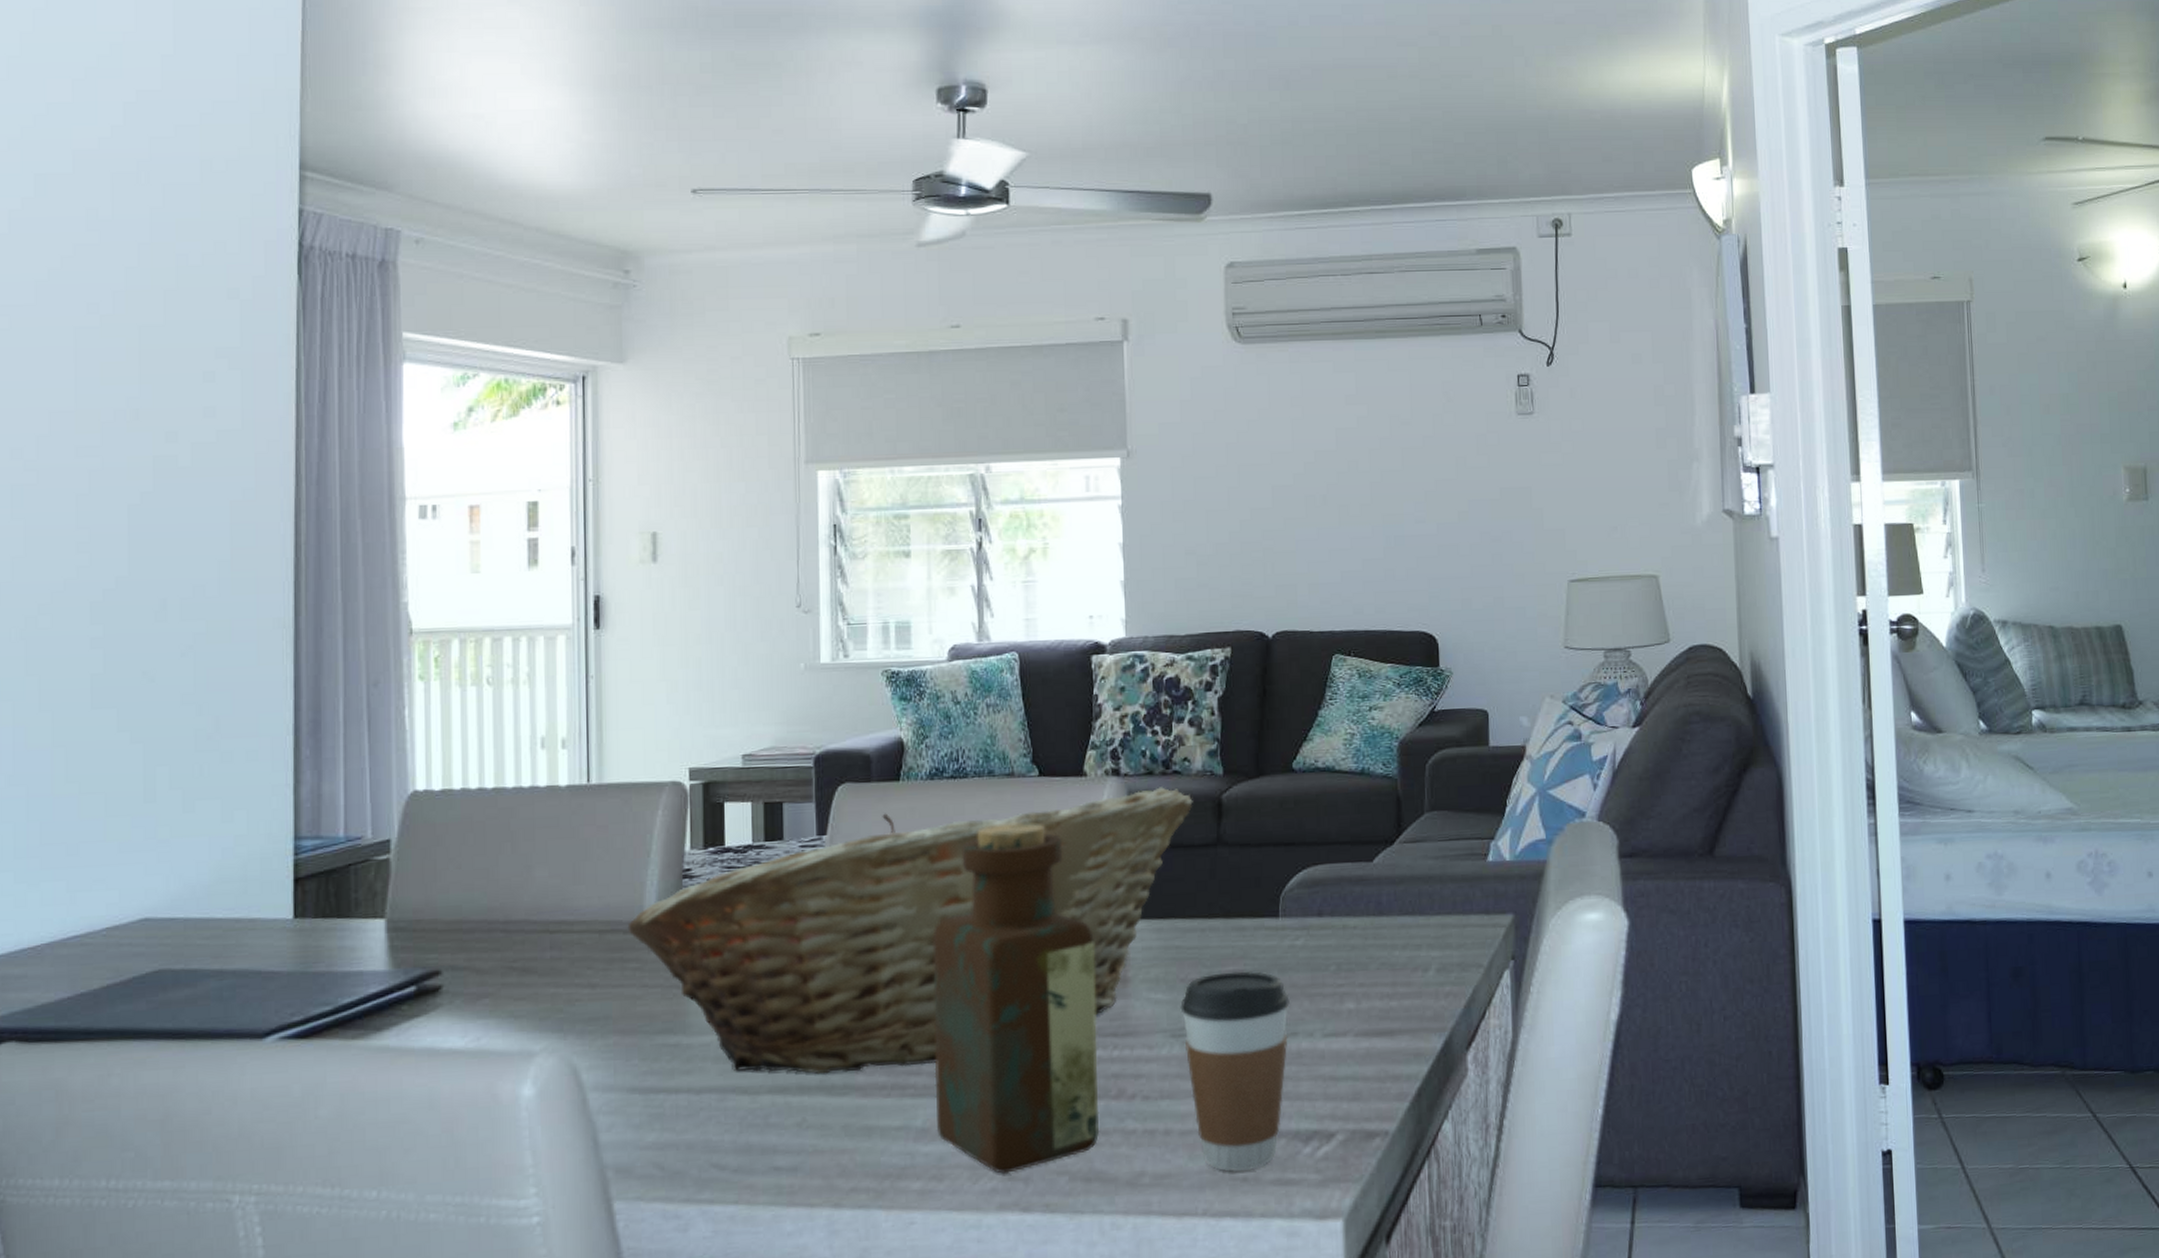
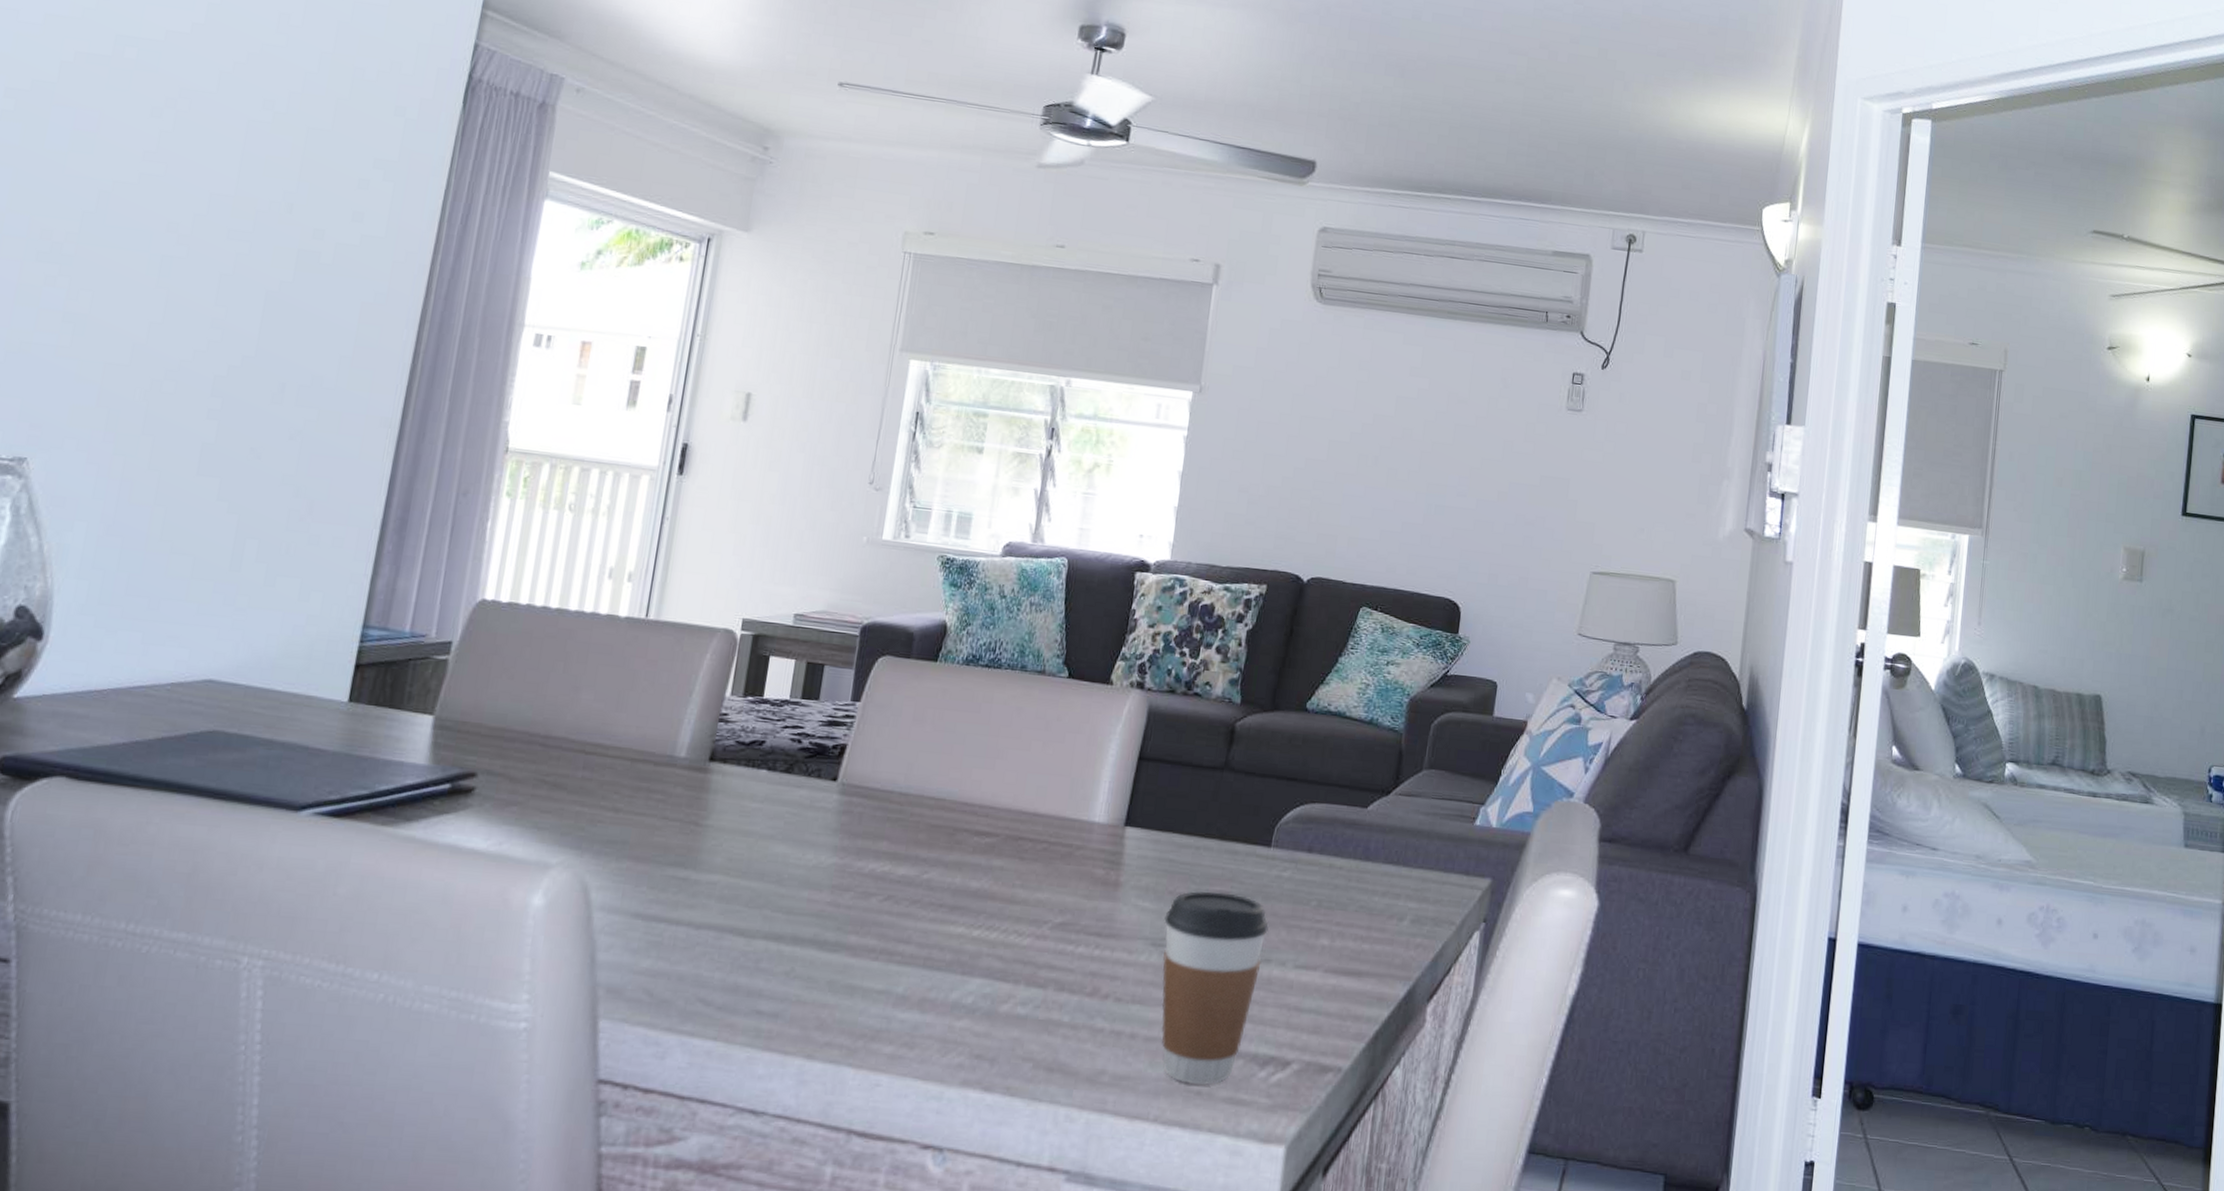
fruit basket: present [627,787,1193,1075] -> none [658,690,1208,935]
bottle: present [933,823,1100,1174] -> none [916,717,1094,1052]

